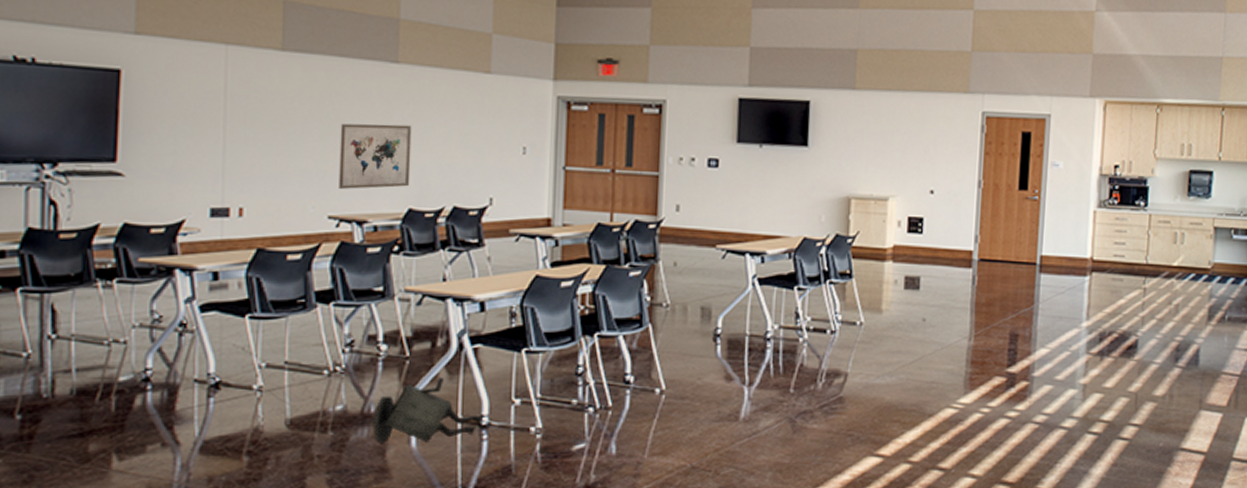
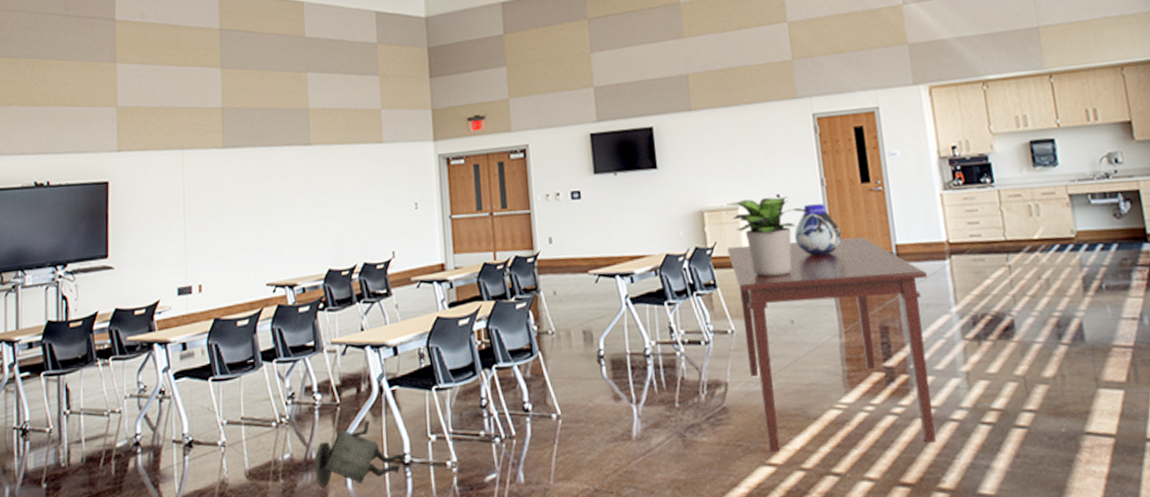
wall art: present [339,123,412,189] -> none [270,196,328,259]
dining table: none [869,238,1066,447] -> present [727,237,936,452]
potted plant: none [876,191,963,273] -> present [726,196,811,277]
vase: none [941,205,989,257] -> present [794,203,842,256]

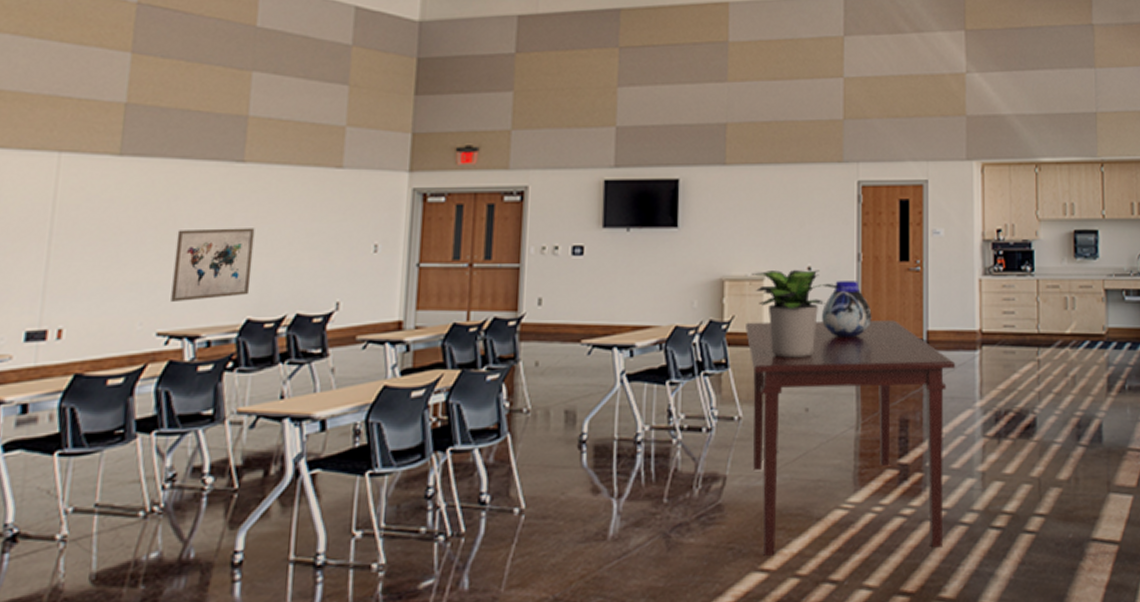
wall art: none [270,196,328,259] -> present [171,228,255,302]
toy figure: present [314,419,405,487] -> none [190,510,318,595]

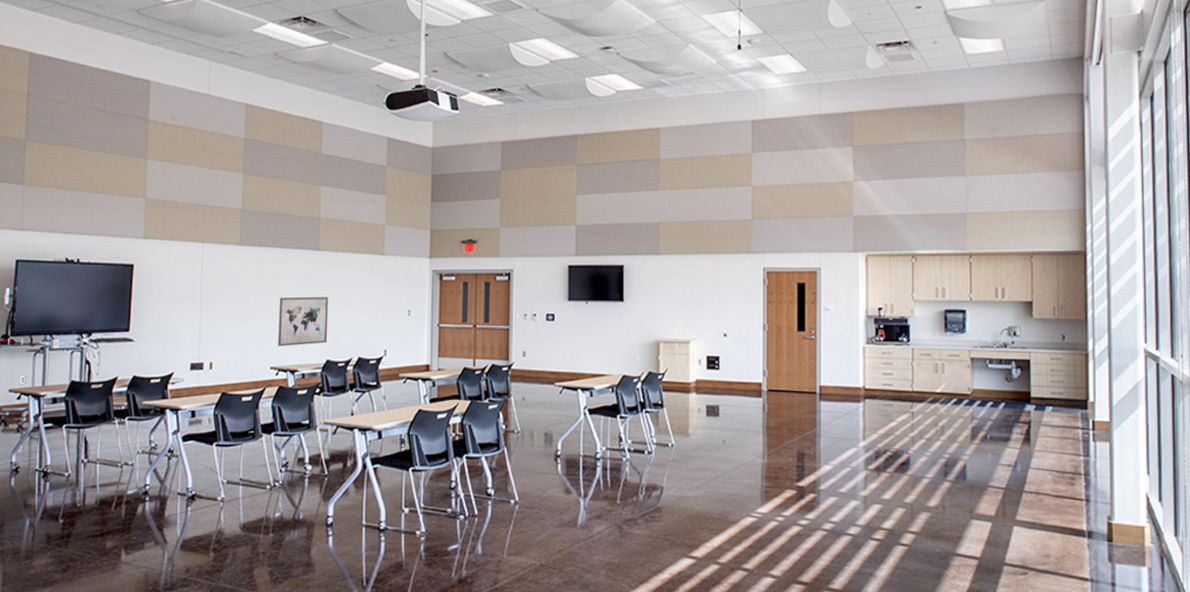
dining table: present [746,320,956,556] -> none [676,374,843,551]
potted plant: present [751,269,843,358] -> none [680,335,752,402]
vase: present [821,281,872,337] -> none [734,345,775,388]

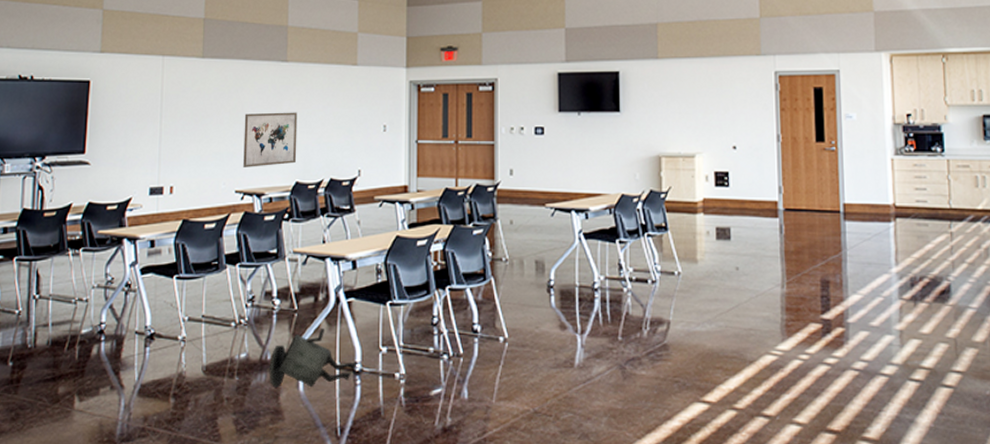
toy figure: none [301,490,381,543] -> present [269,327,356,388]

